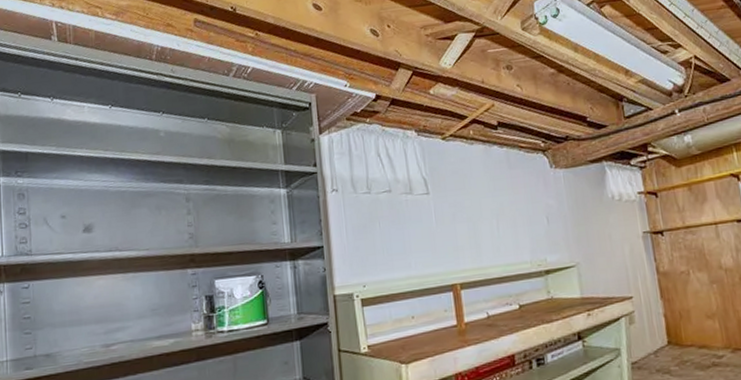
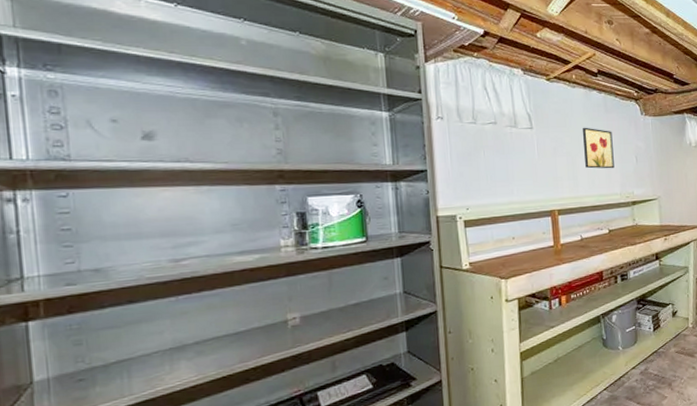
wall art: none [484,187,522,234] -> present [583,127,614,169]

